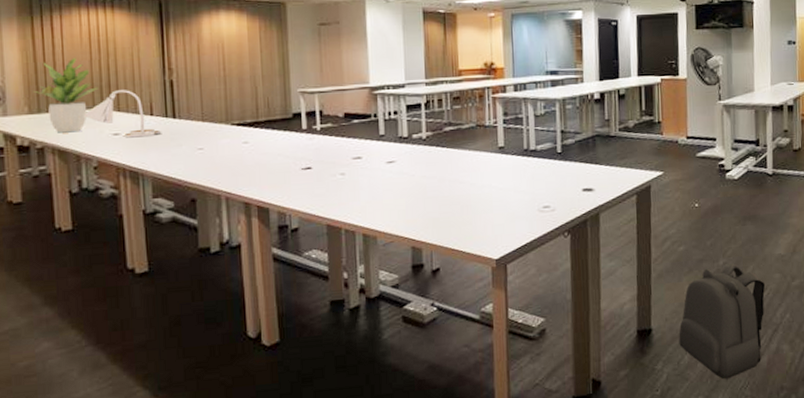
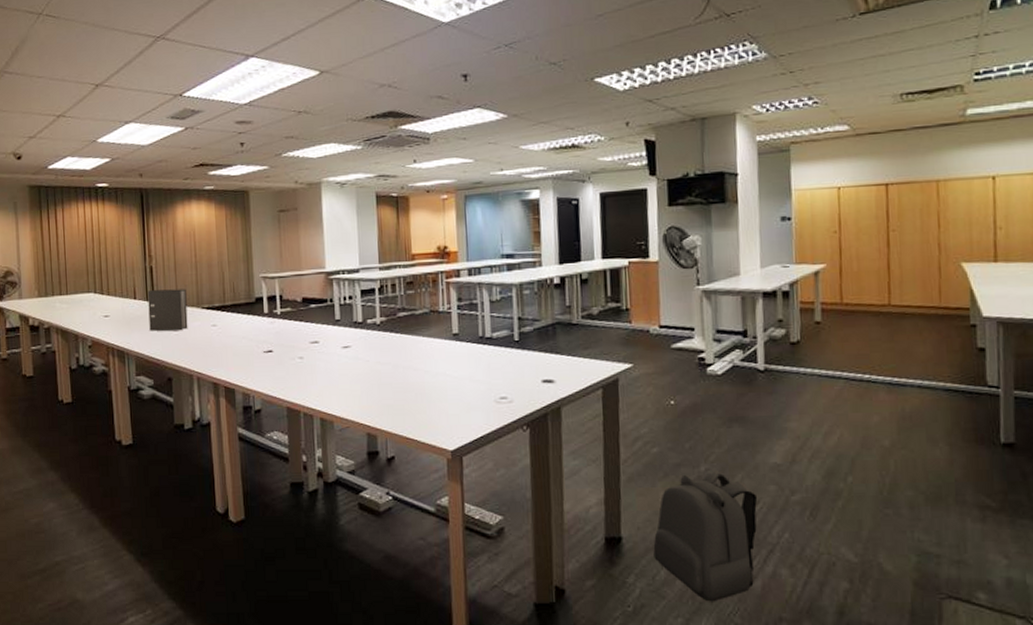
potted plant: present [33,58,99,133] -> none [42,247,92,315]
table lamp: present [83,90,161,138] -> none [80,275,143,320]
binder: none [167,104,215,150] -> present [147,289,188,331]

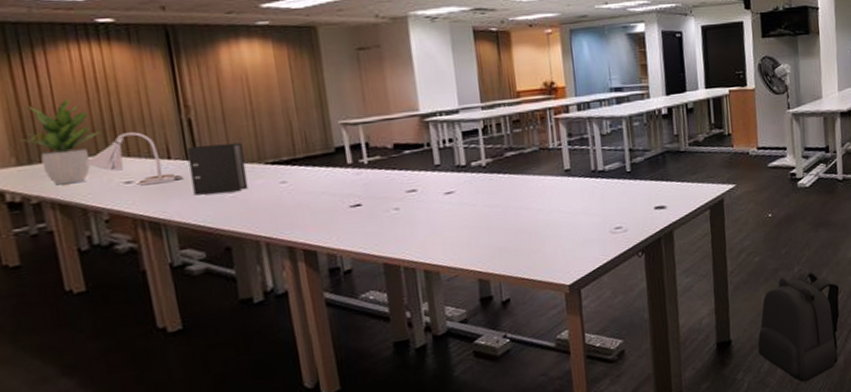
potted plant: none [42,247,92,315] -> present [20,99,101,186]
table lamp: none [80,275,143,320] -> present [85,132,182,186]

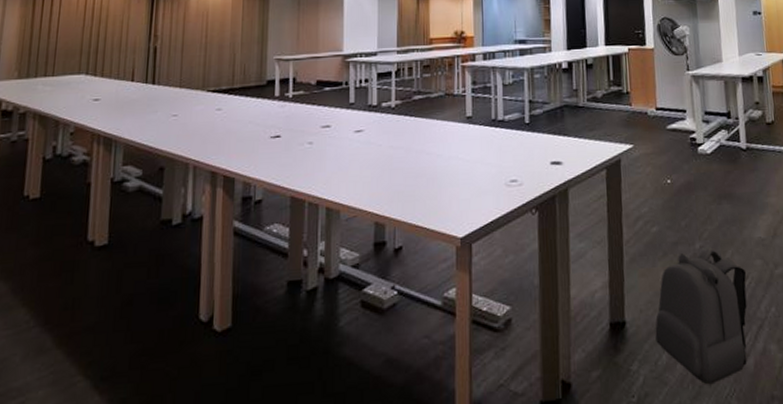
potted plant: present [20,99,101,186] -> none [25,25,86,98]
table lamp: present [85,132,182,186] -> none [68,56,139,104]
binder: present [186,142,248,196] -> none [145,70,192,116]

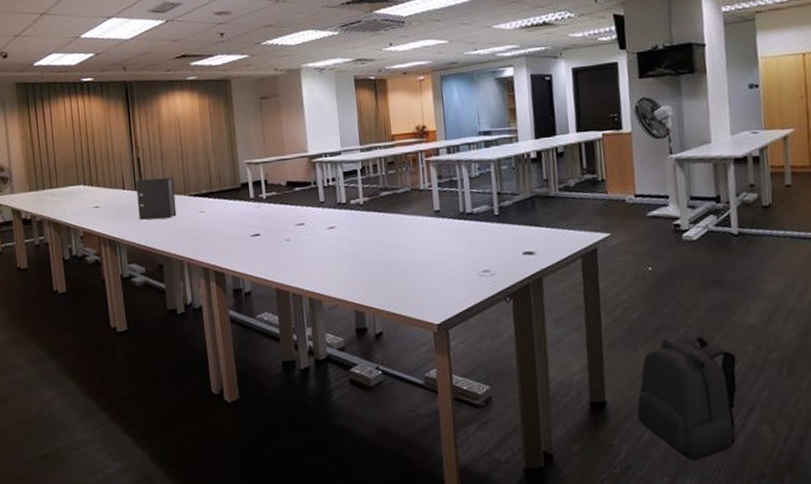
binder: none [145,70,192,116] -> present [135,177,177,220]

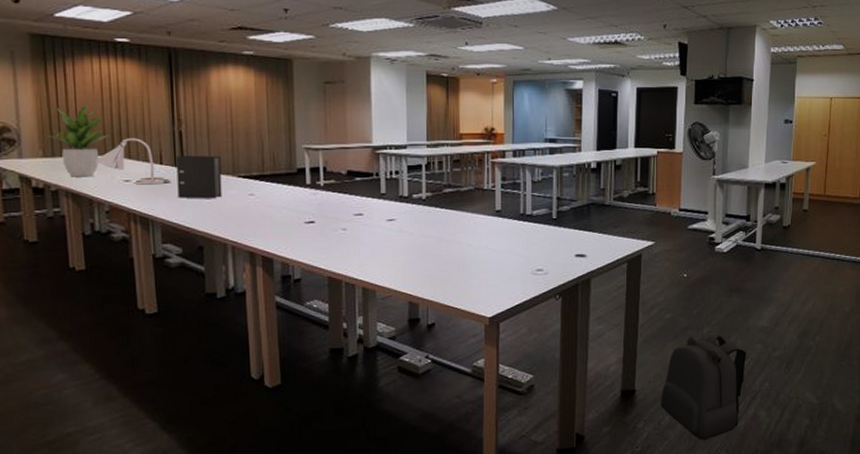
potted plant: none [32,141,81,207] -> present [47,105,110,177]
table lamp: none [70,167,132,210] -> present [95,138,170,185]

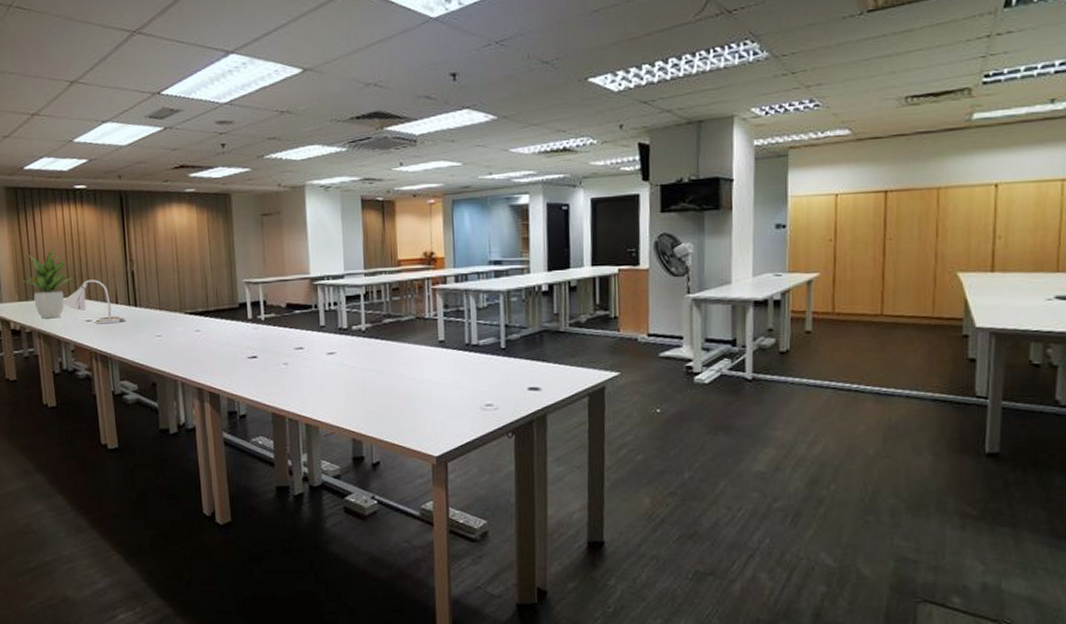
binder: present [176,156,222,199] -> none [129,293,171,336]
backpack: present [661,332,747,440] -> none [635,478,740,604]

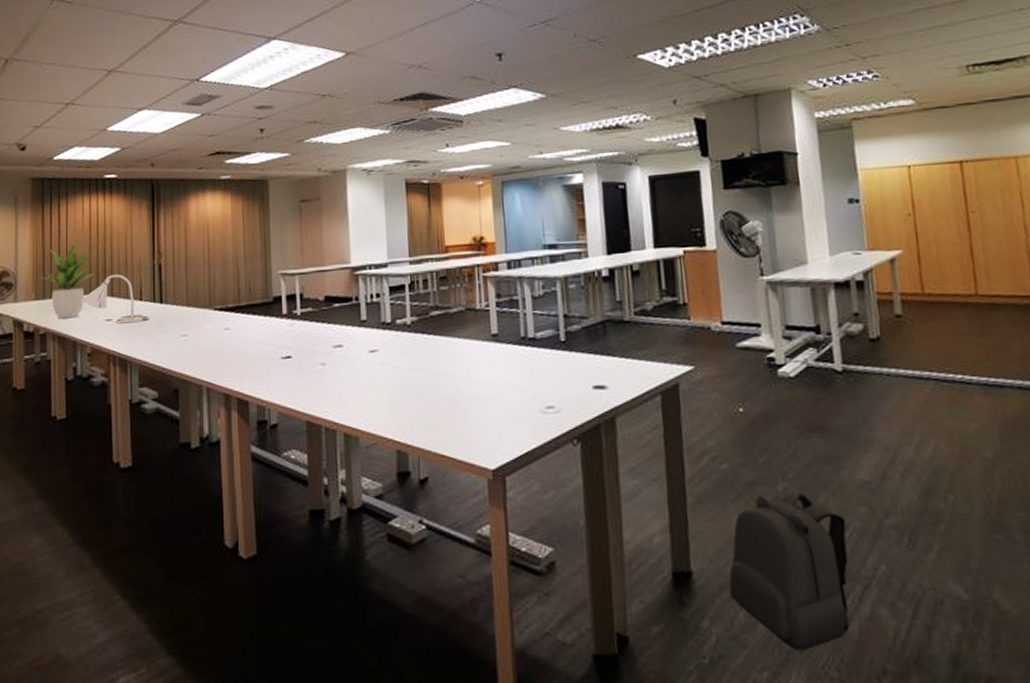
backpack: none [635,478,740,604] -> present [729,490,850,651]

